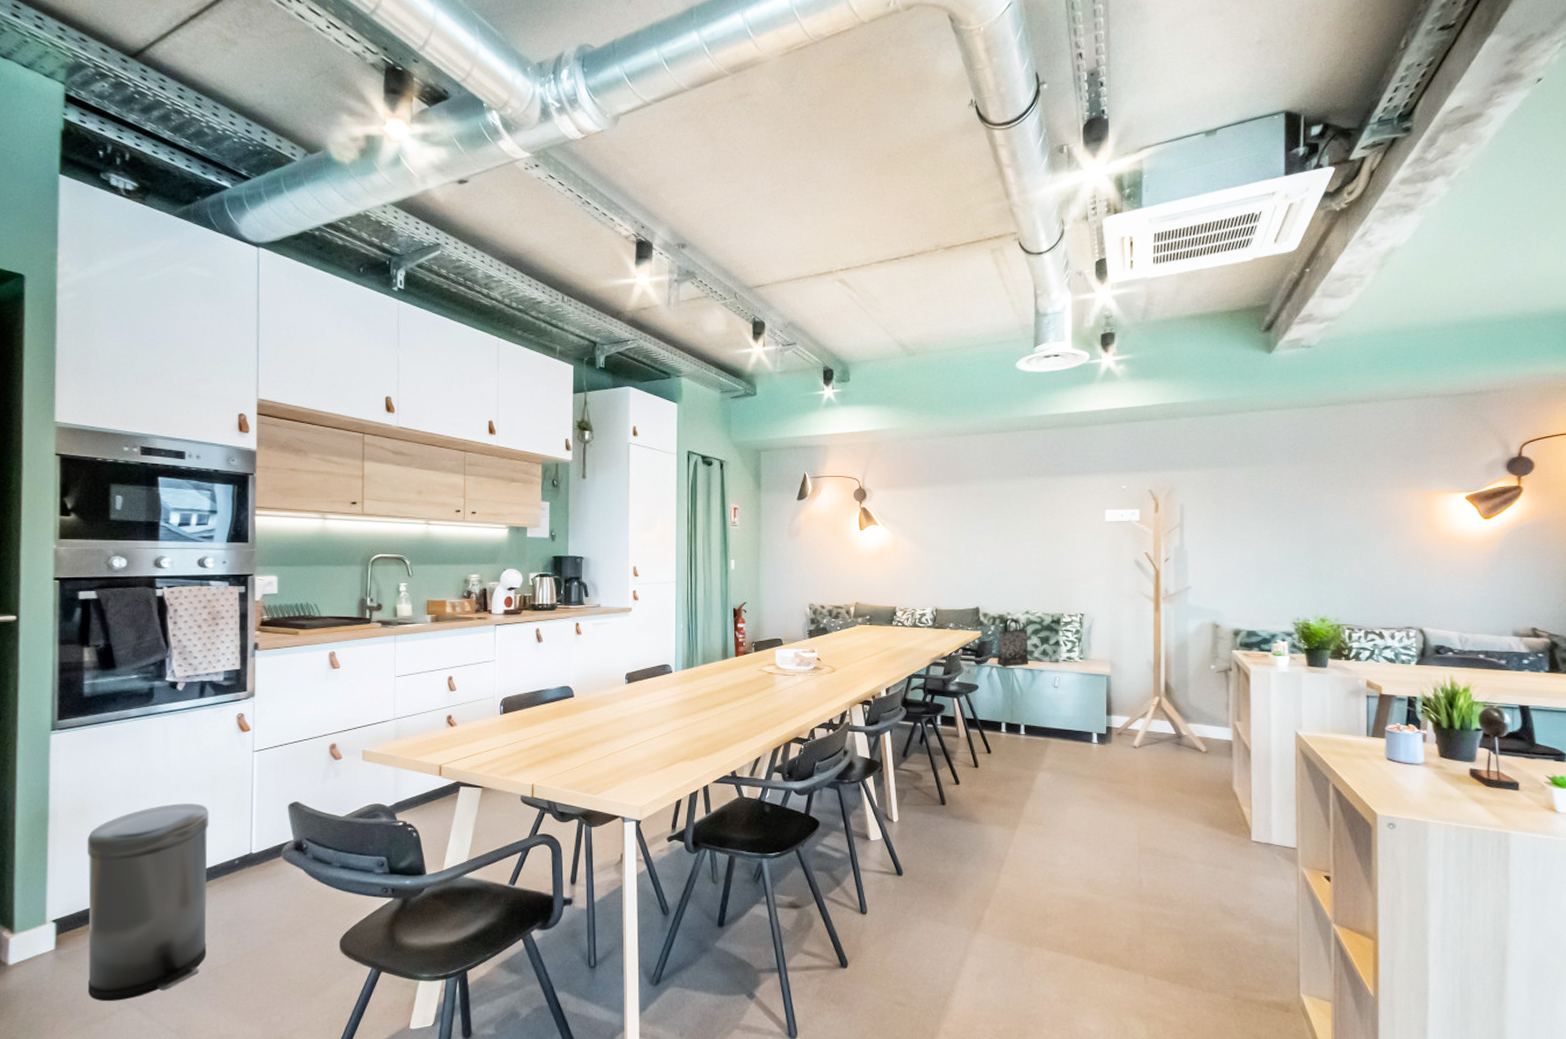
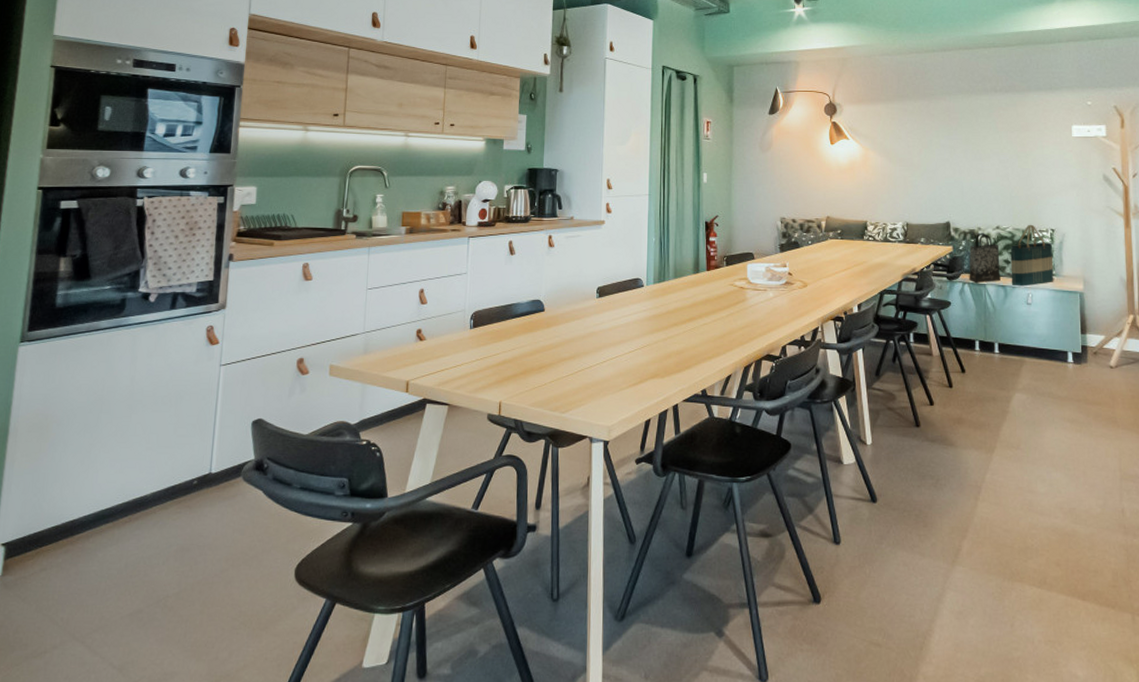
pedal bin: present [87,803,209,1001] -> none [31,419,172,633]
tote bag: none [1039,609,1082,670] -> present [1010,224,1054,287]

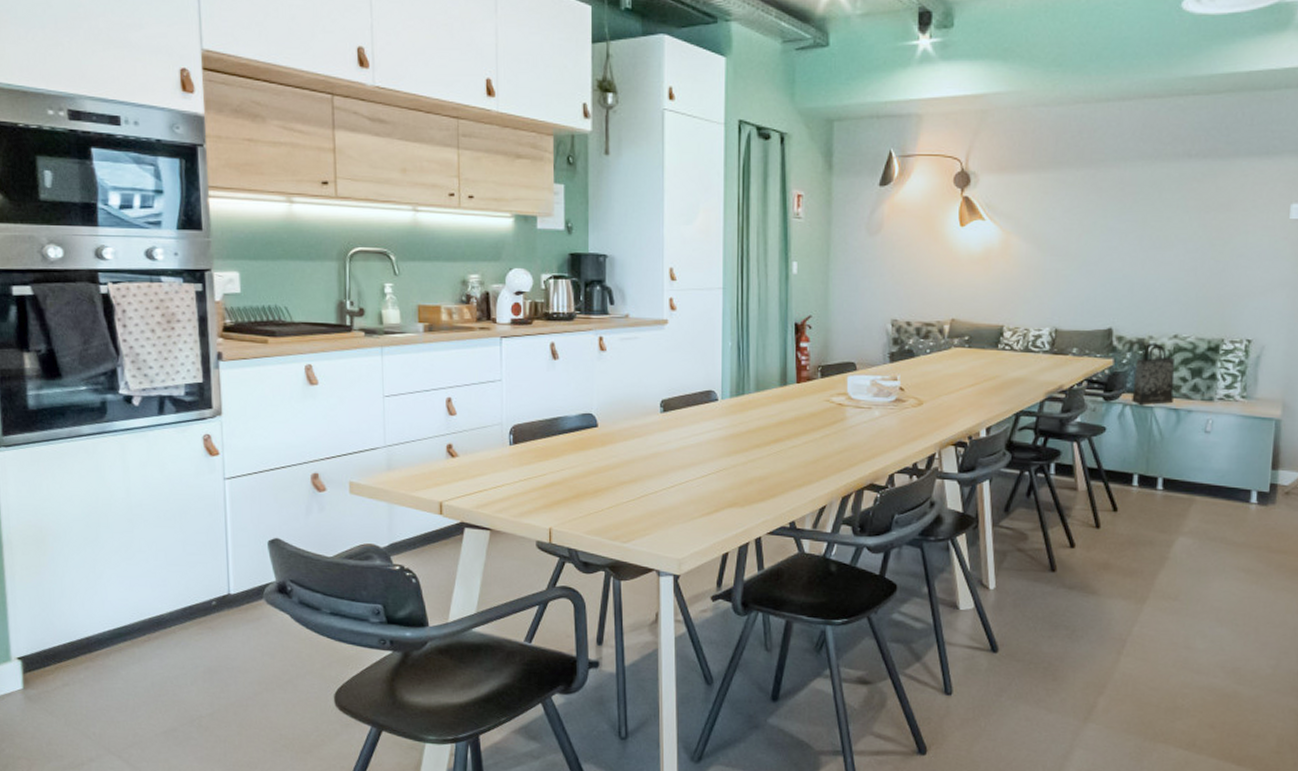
tote bag: present [1010,224,1054,287] -> none [1186,333,1246,411]

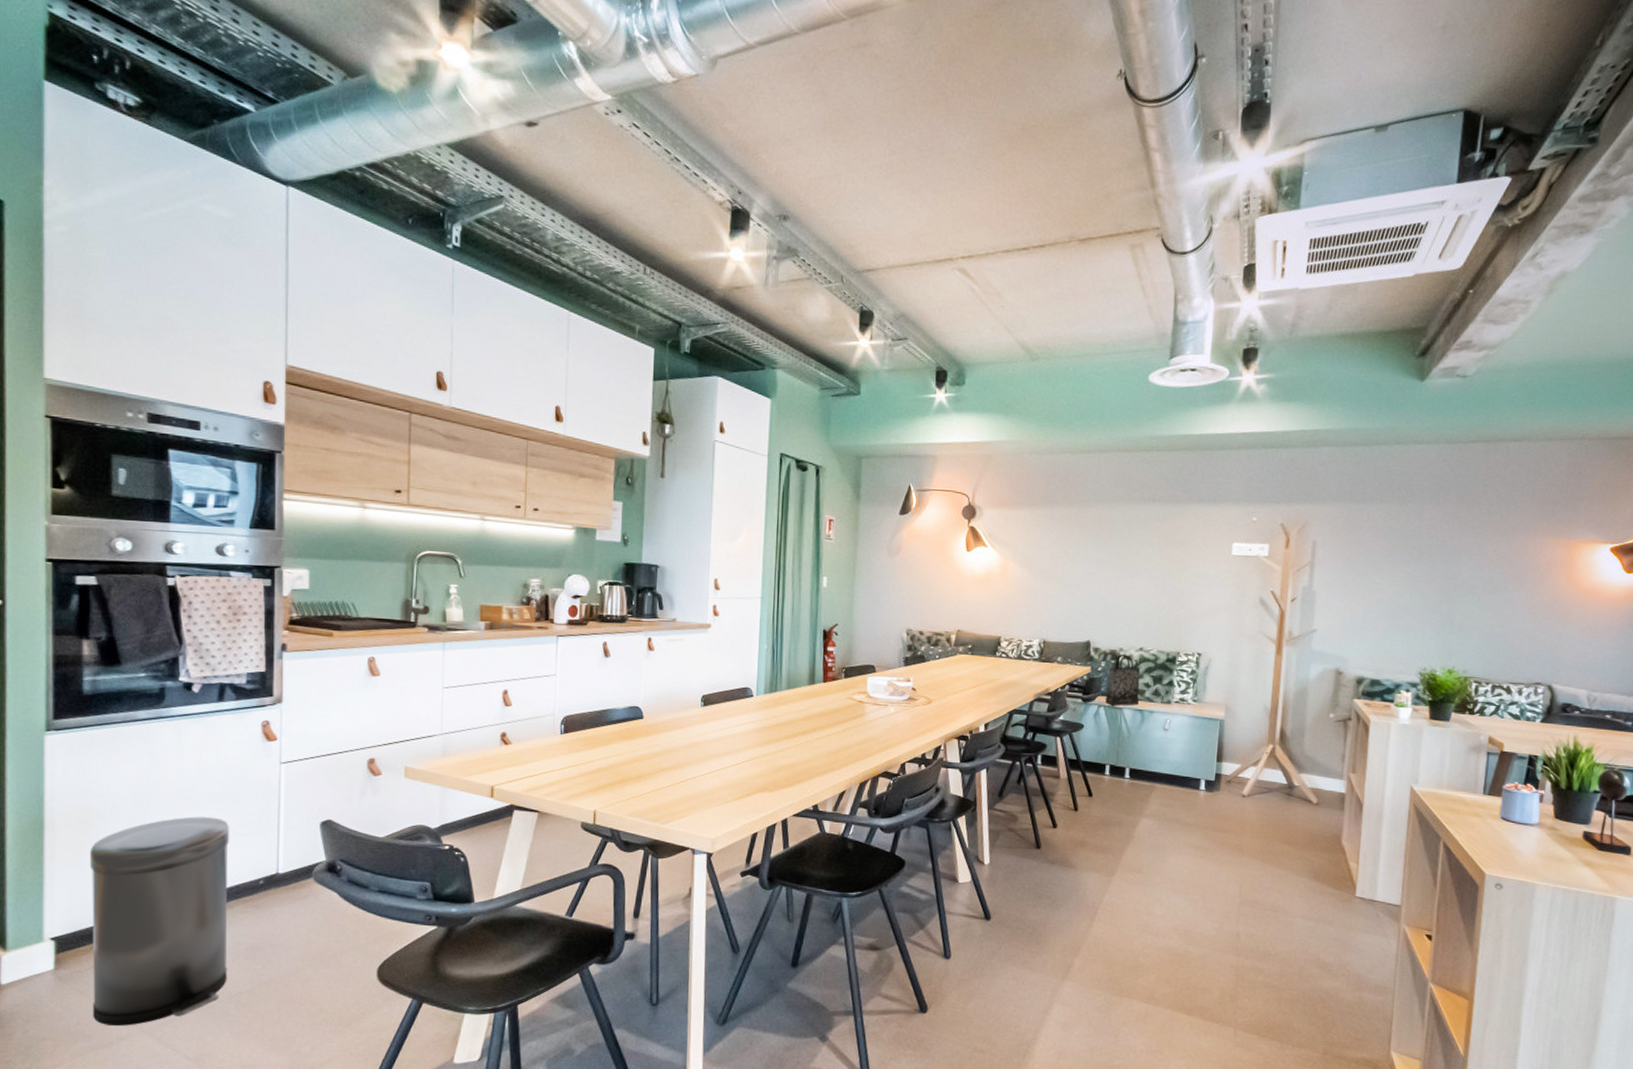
pedal bin: none [47,535,188,747] -> present [89,816,230,1026]

